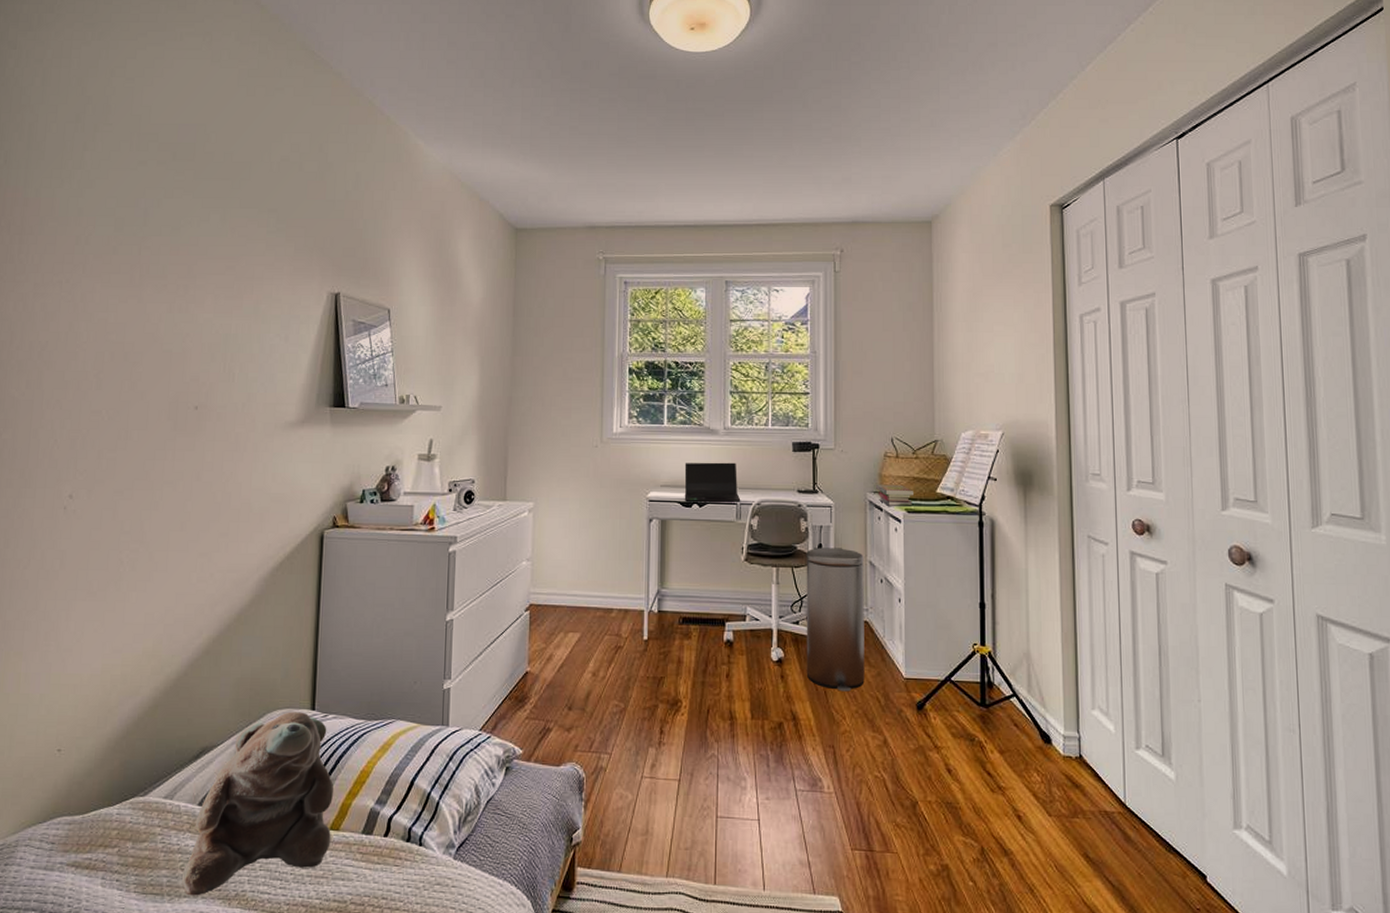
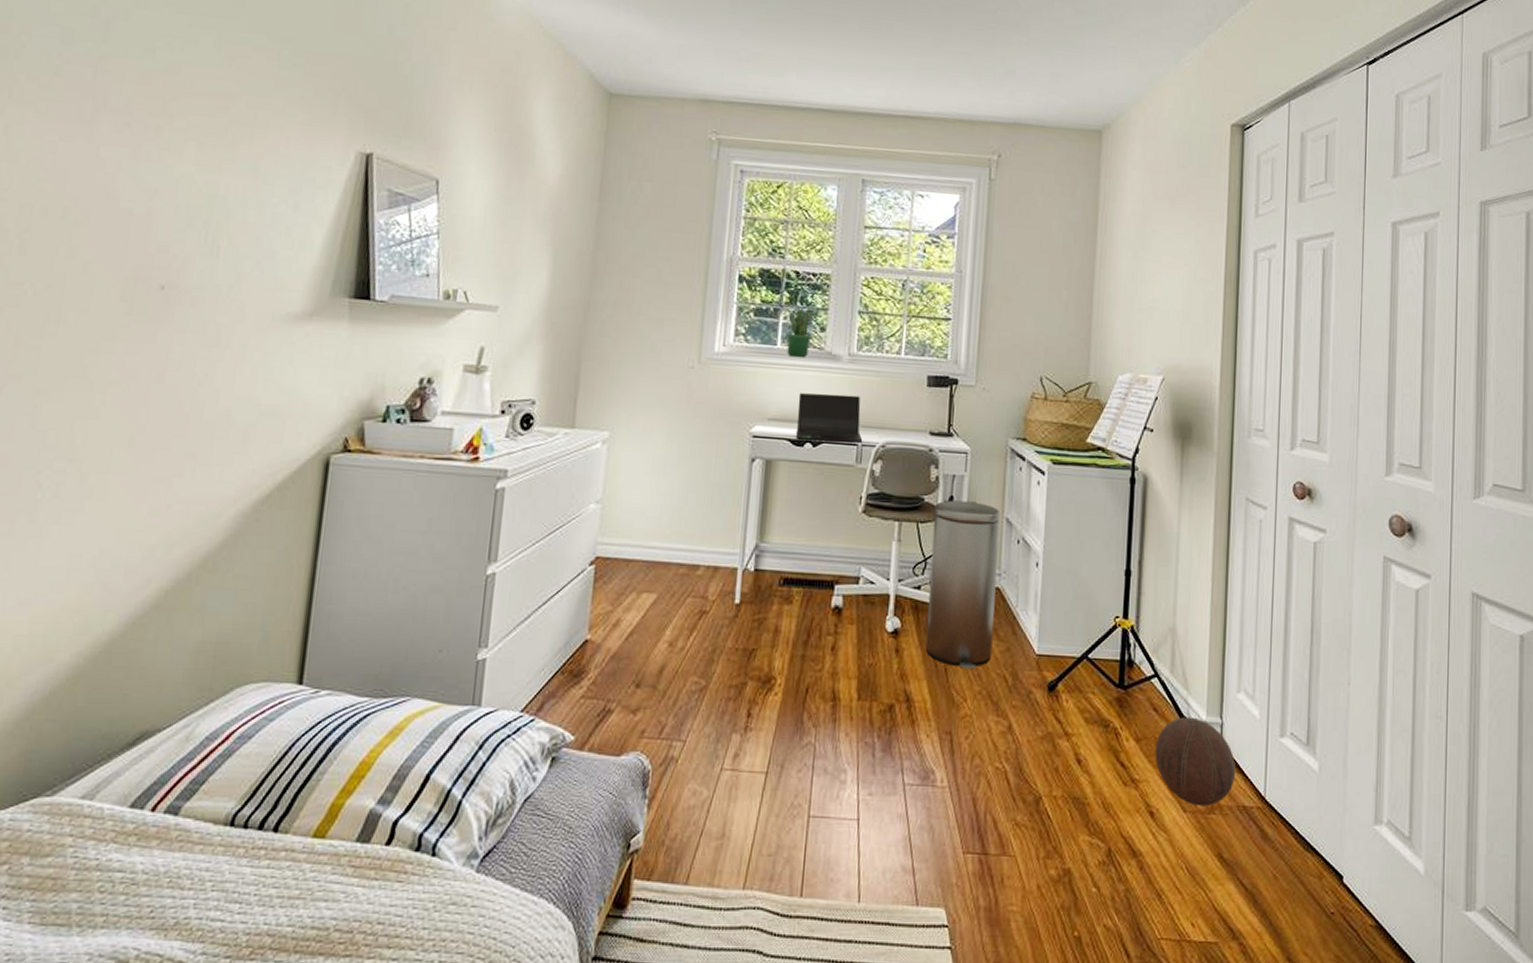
stuffed animal: present [181,711,334,896] -> none [98,686,322,926]
planter: none [671,391,693,434] -> present [786,307,812,359]
books: present [875,484,913,508] -> none [1018,429,1061,458]
basketball: none [1018,731,1096,811] -> present [1155,717,1236,807]

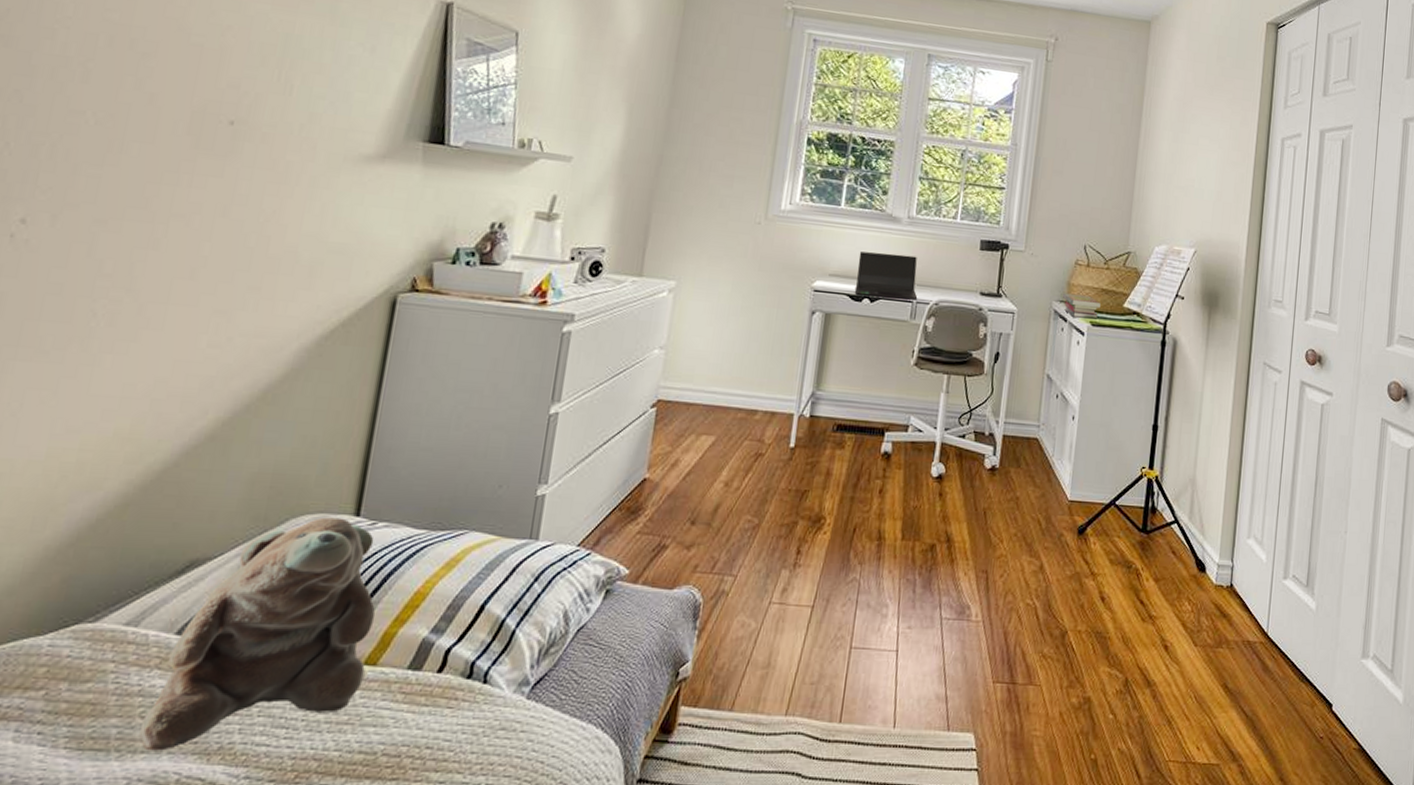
stuffed animal: none [98,686,322,926] -> present [139,517,376,751]
planter: present [786,307,812,359] -> none [850,170,875,219]
pedal bin: present [925,500,1000,669] -> none [967,356,1042,513]
books: none [1018,429,1061,458] -> present [1062,293,1100,321]
basketball: present [1155,717,1236,807] -> none [1171,559,1243,641]

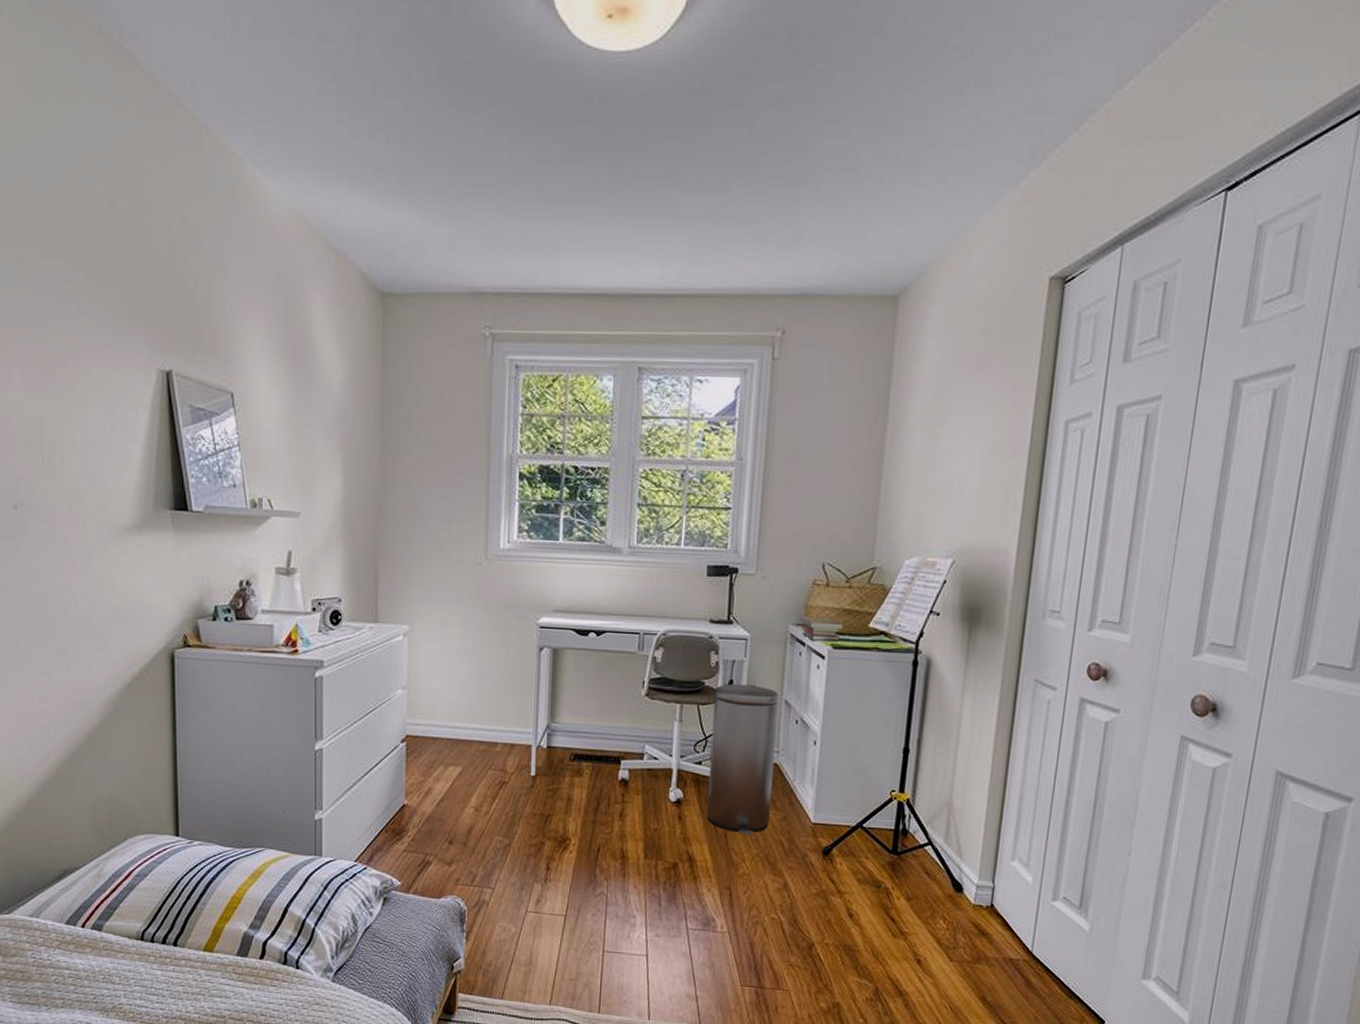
stuffed animal: present [139,517,376,751] -> none [56,837,205,1007]
laptop: present [855,251,918,300] -> none [581,585,645,631]
pedal bin: none [967,356,1042,513] -> present [706,683,779,835]

